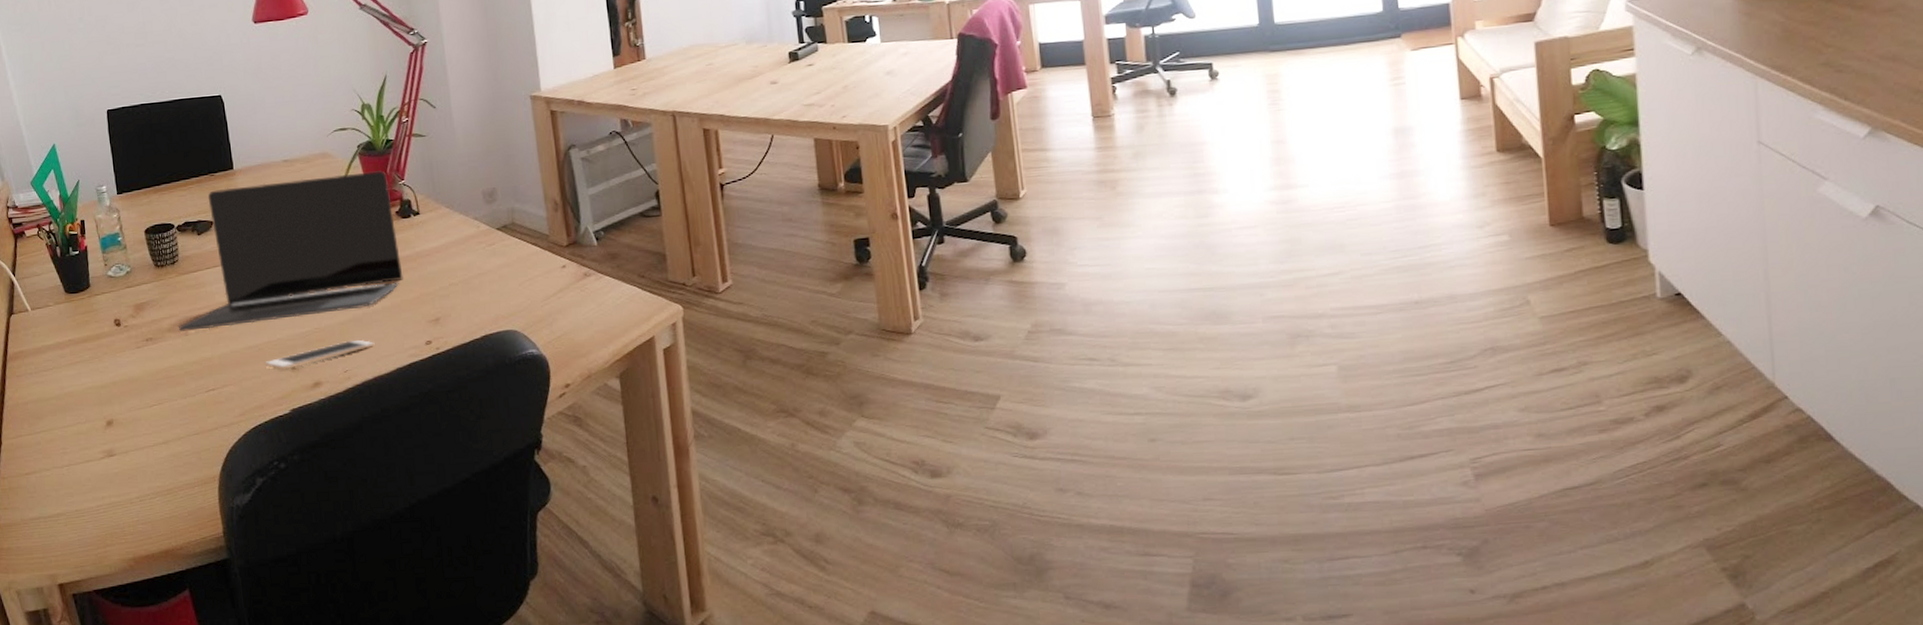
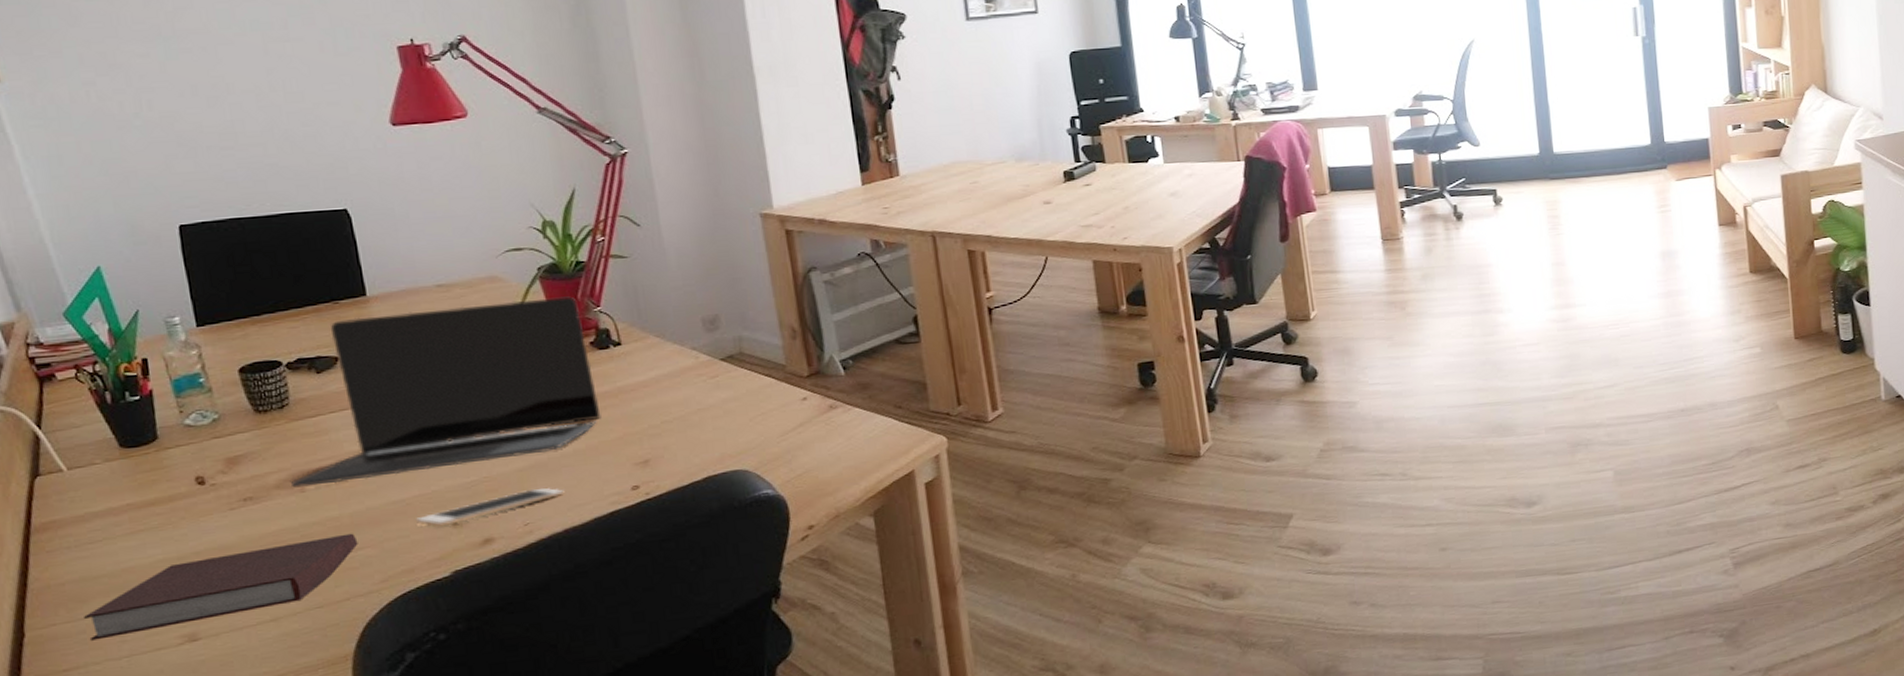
notebook: none [40,372,224,451] -> present [84,533,358,641]

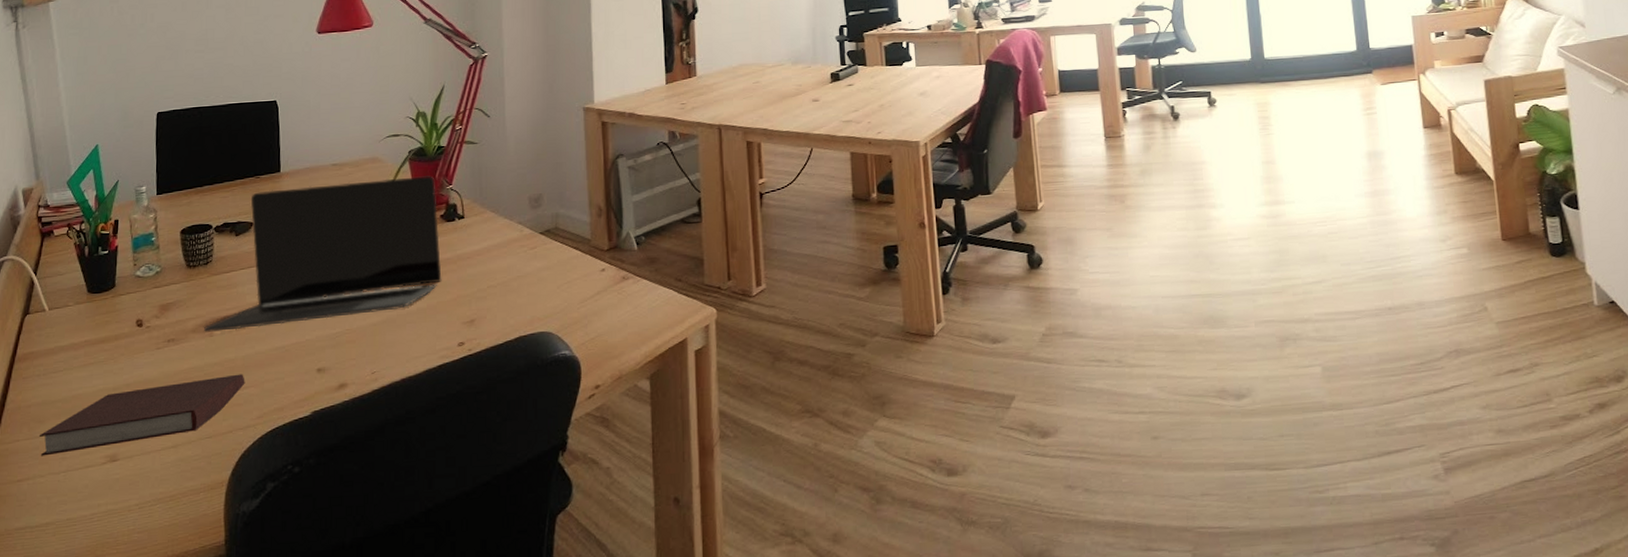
cell phone: present [415,488,565,527] -> none [290,341,406,372]

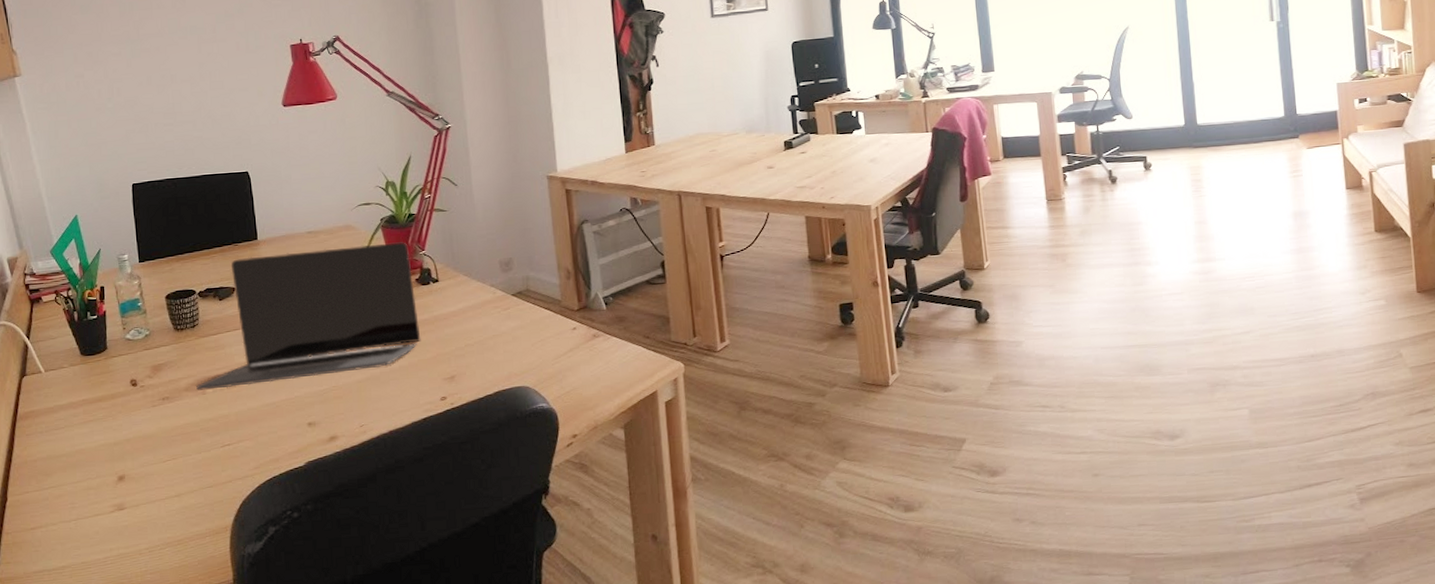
notebook: present [40,374,245,456] -> none [48,428,240,506]

